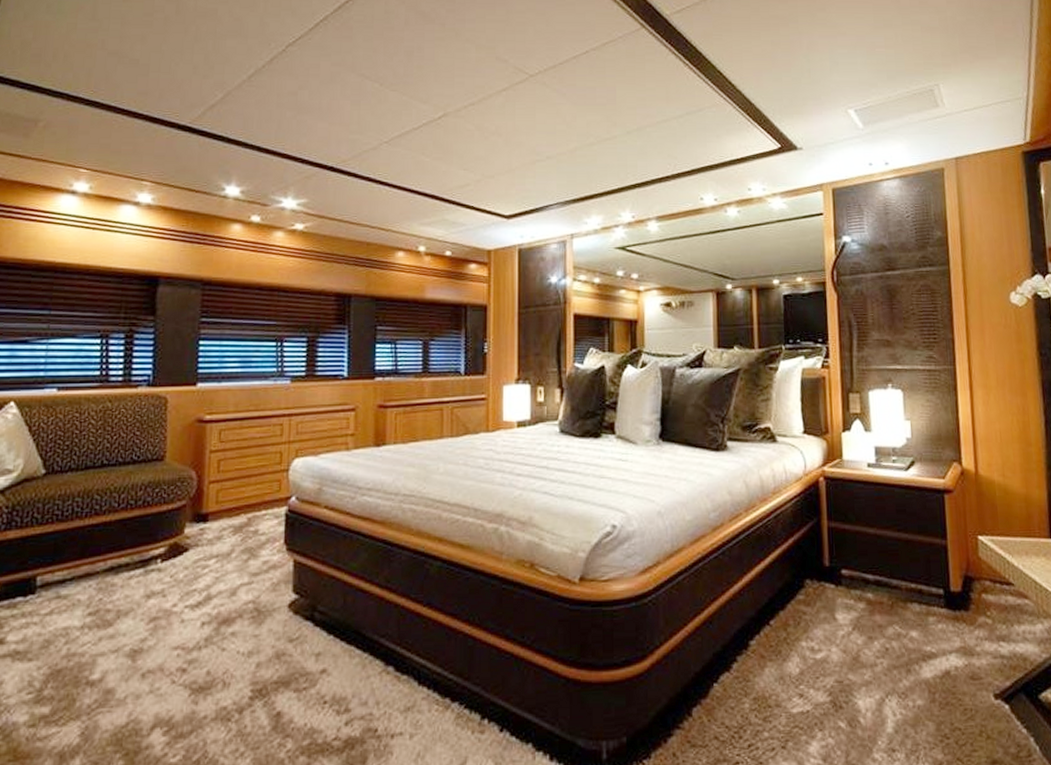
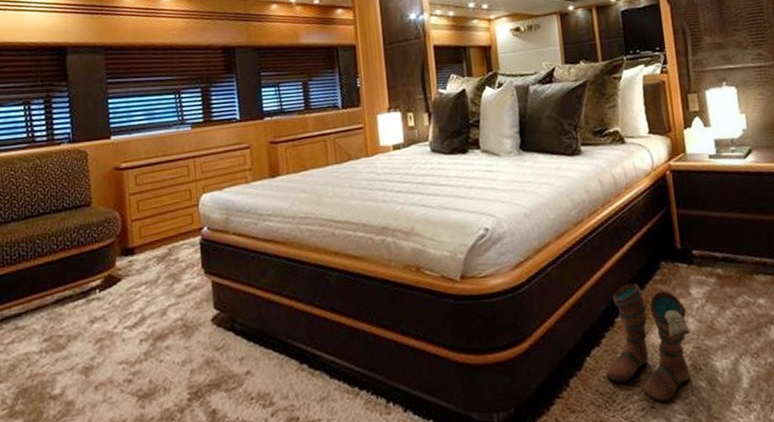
boots: none [735,601,833,743] -> present [606,282,691,403]

